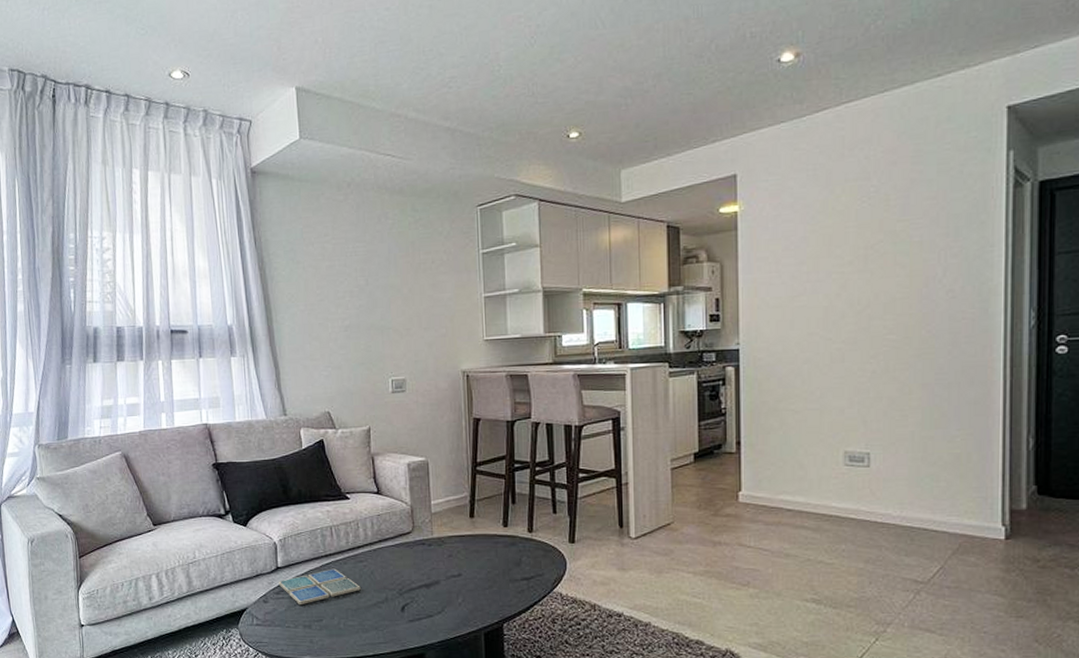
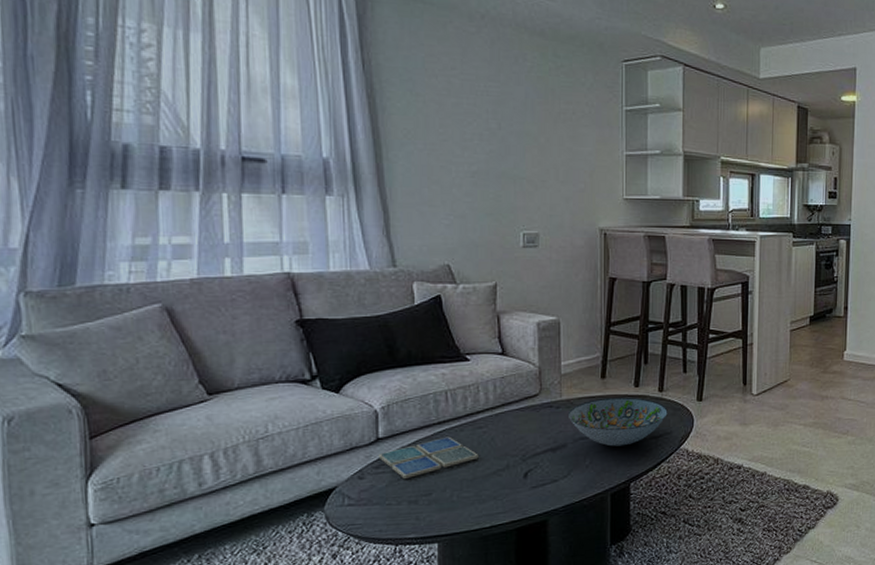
decorative bowl: none [439,536,539,586] -> present [567,397,668,447]

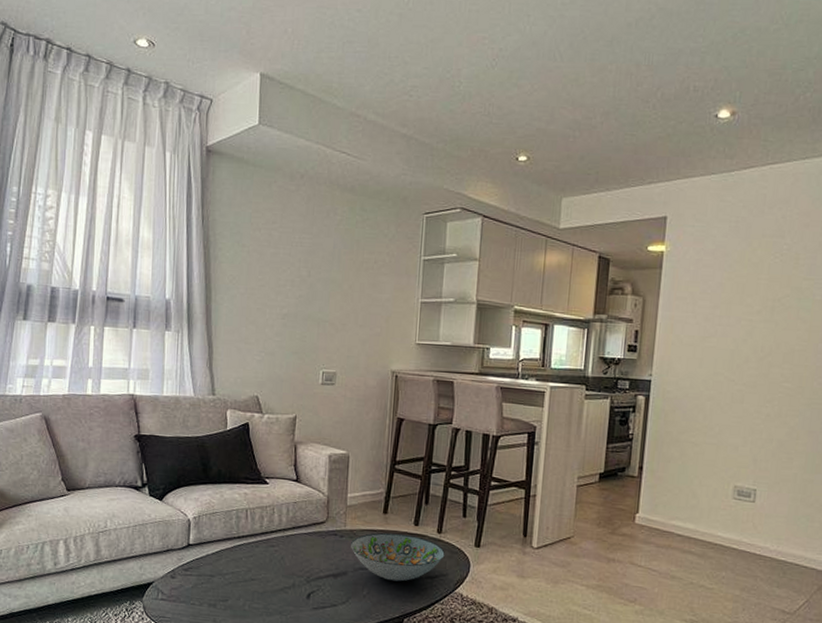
drink coaster: present [378,436,479,480] -> none [188,550,270,584]

